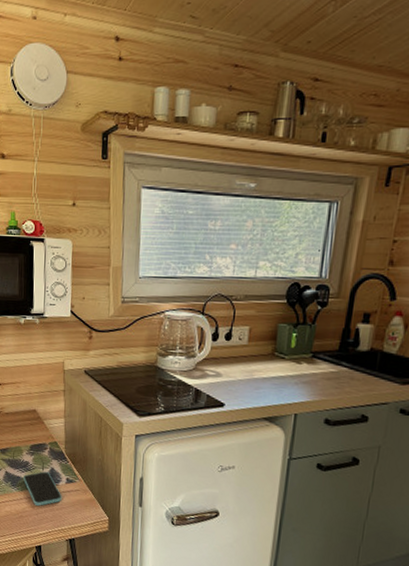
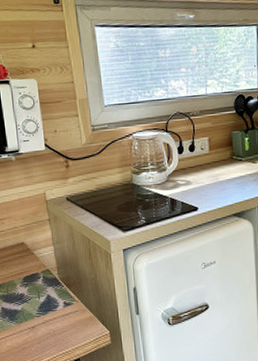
smartphone: present [23,471,62,506] -> none [21,300,62,334]

